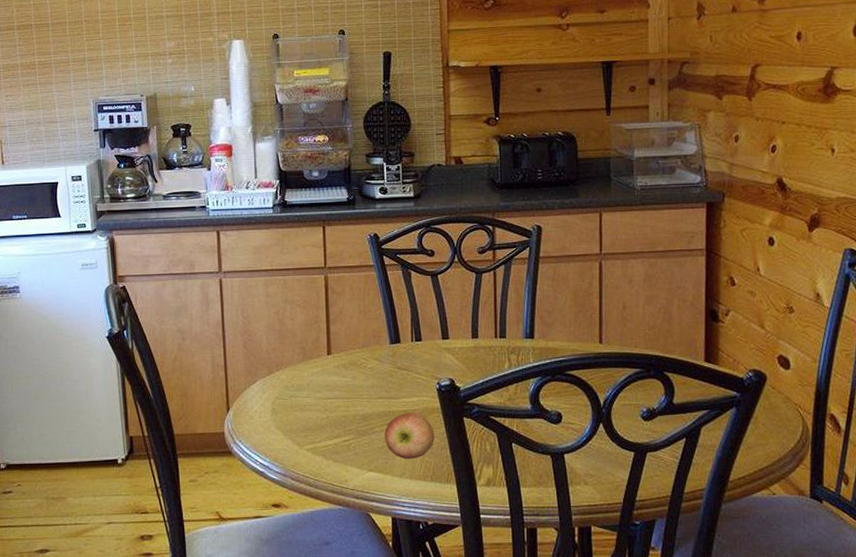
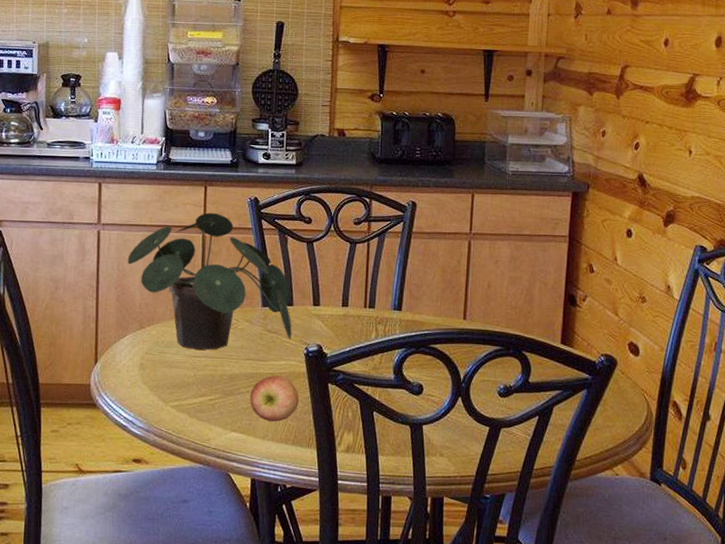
potted plant: none [251,252,422,391] -> present [127,212,292,350]

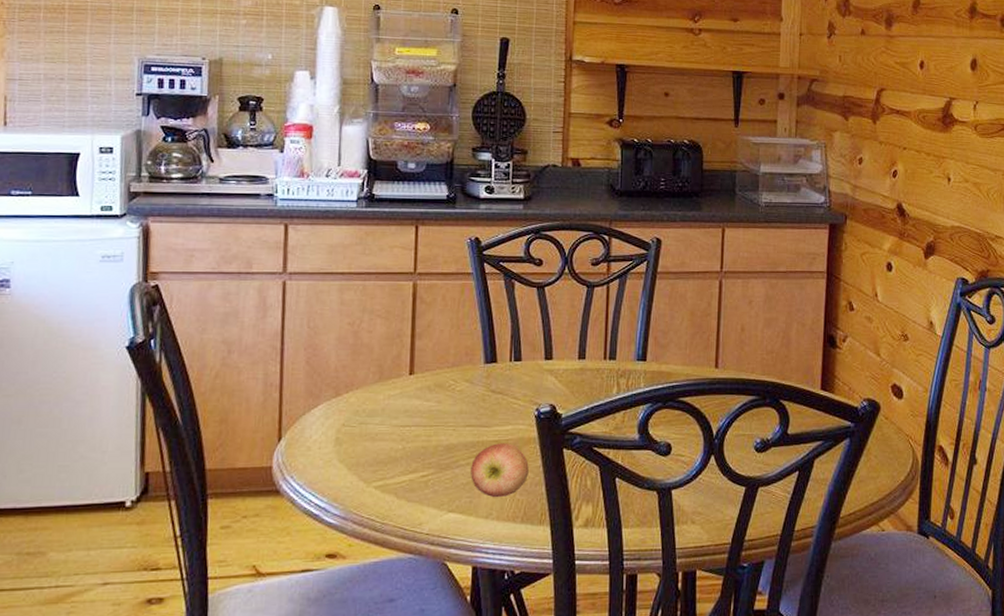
potted plant: present [127,212,292,350] -> none [320,256,520,417]

